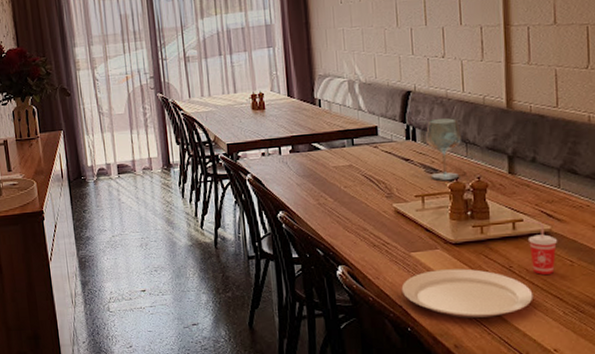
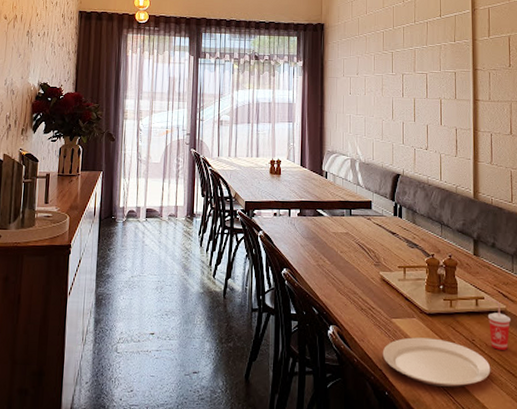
wine glass: present [425,117,462,181] -> none [409,200,439,256]

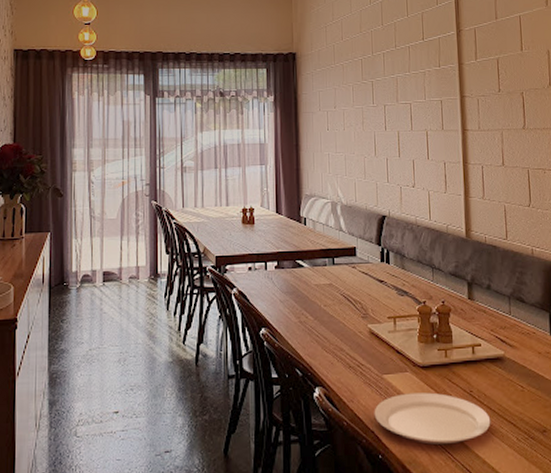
beverage cup: present [484,297,511,350] -> none [481,344,510,400]

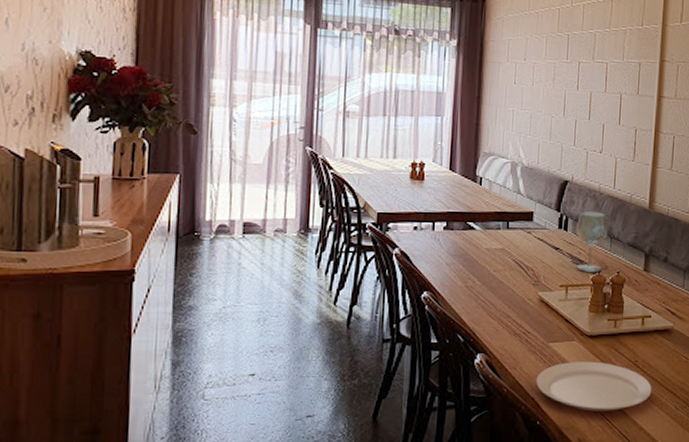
wine glass: none [397,243,429,304] -> present [575,210,609,273]

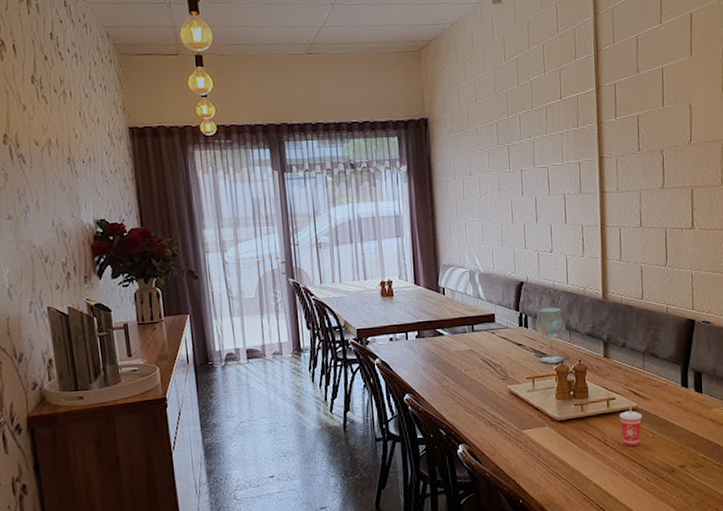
plate: present [536,361,652,412] -> none [514,443,623,489]
beverage cup: none [651,315,677,370] -> present [615,397,642,446]

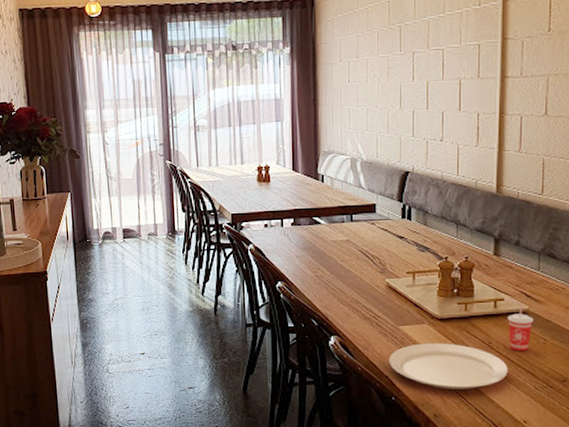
plate: none [514,443,623,489] -> present [388,343,508,389]
wine glass: present [535,307,567,364] -> none [419,199,454,260]

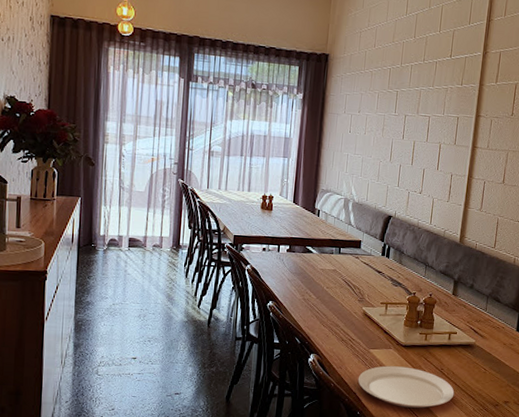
beverage cup: present [504,298,533,351] -> none [457,332,478,378]

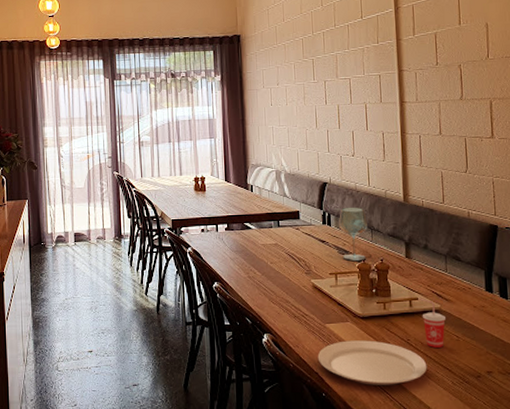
wine glass: none [395,242,424,294] -> present [338,207,369,262]
beverage cup: none [457,332,478,378] -> present [418,298,446,348]

